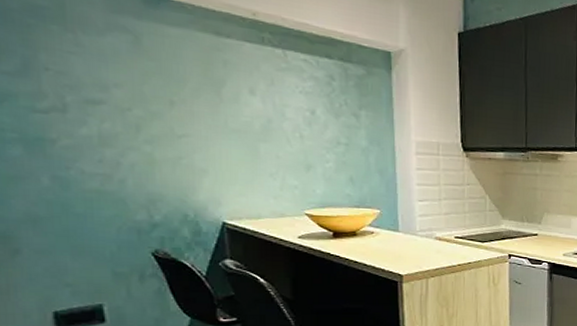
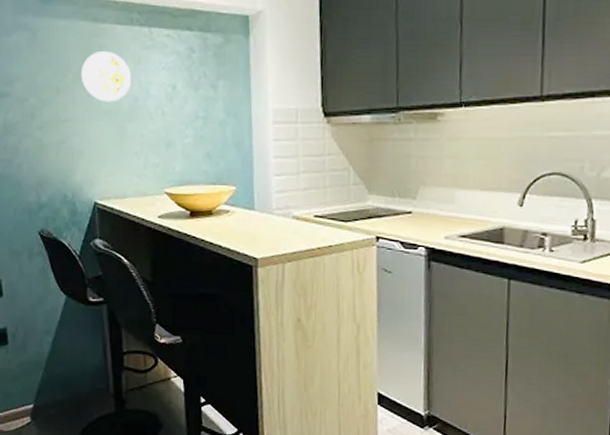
decorative plate: none [200,67,263,121] -> present [80,51,131,102]

